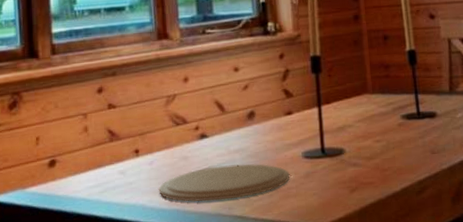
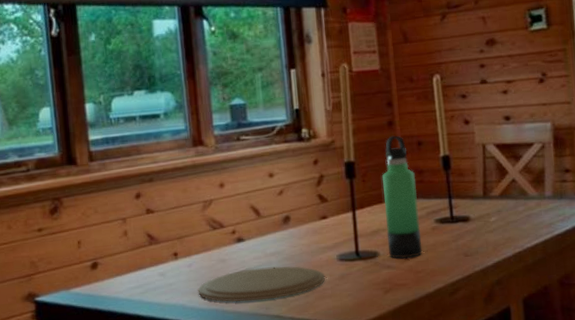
thermos bottle: none [348,29,389,157] -> present [382,135,423,259]

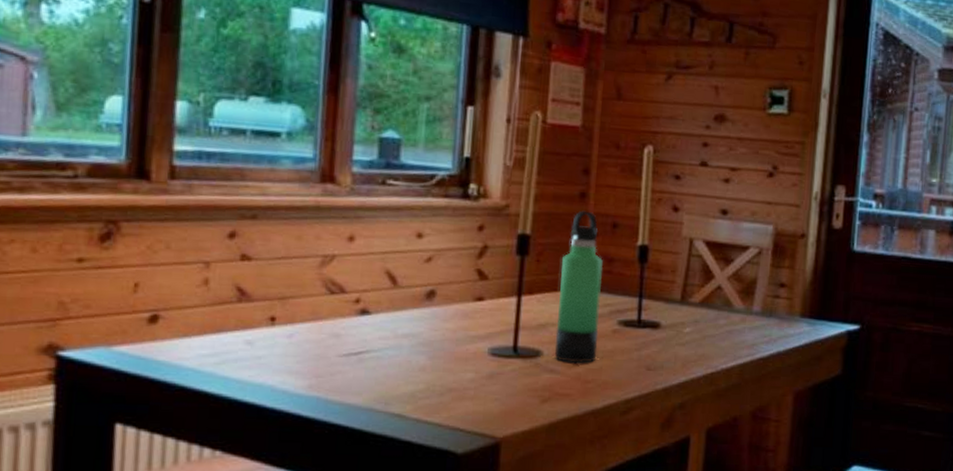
plate: present [198,266,326,303] -> none [295,350,470,393]

